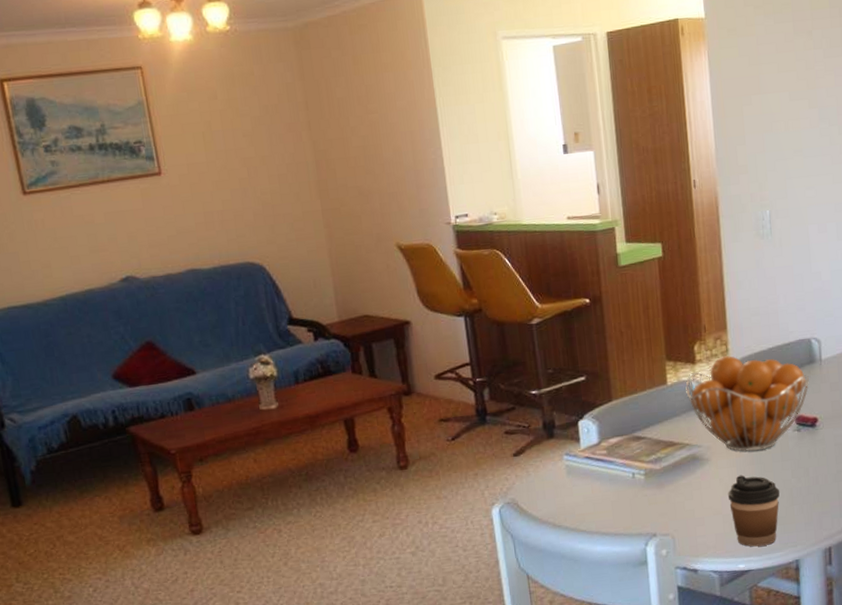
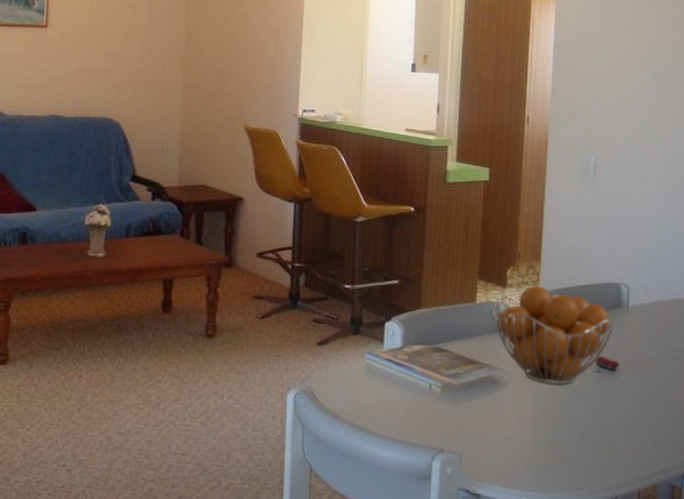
coffee cup: present [727,475,780,547] -> none [520,405,572,483]

